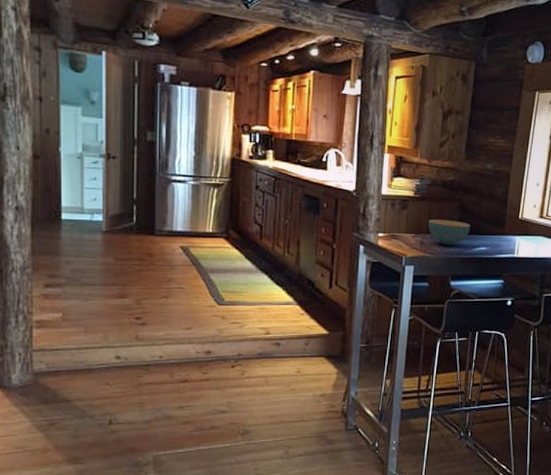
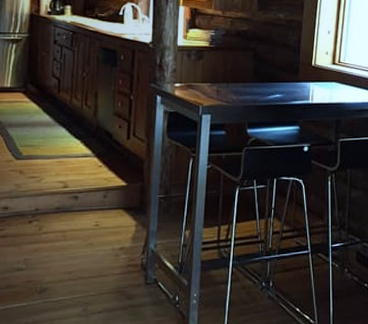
cereal bowl: present [428,219,471,246] -> none [223,69,266,94]

